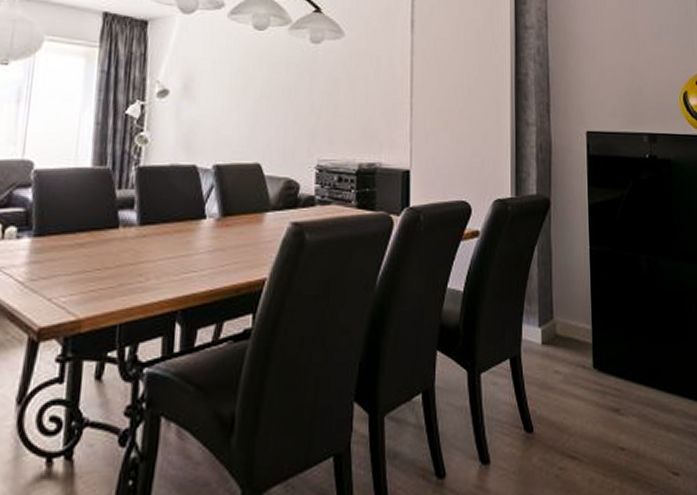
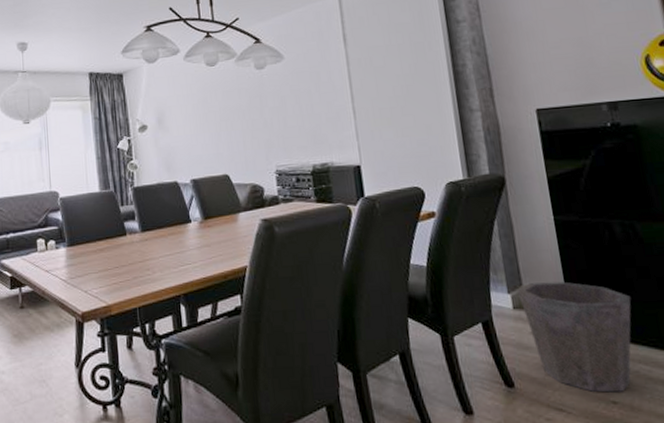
waste bin: none [548,317,648,438] -> present [518,281,632,393]

